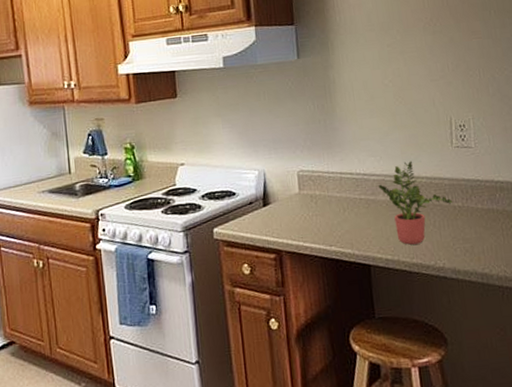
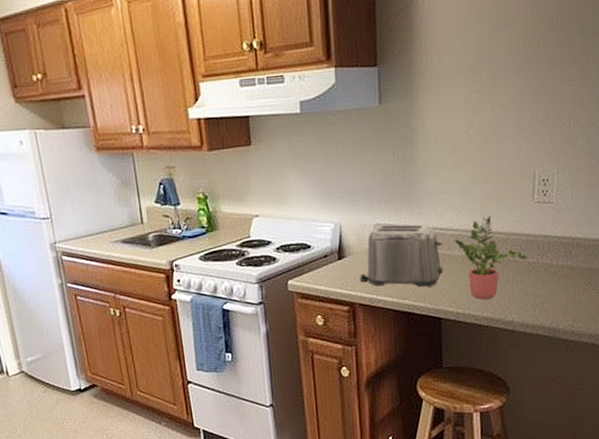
toaster: none [285,170,370,233] -> present [359,224,444,287]

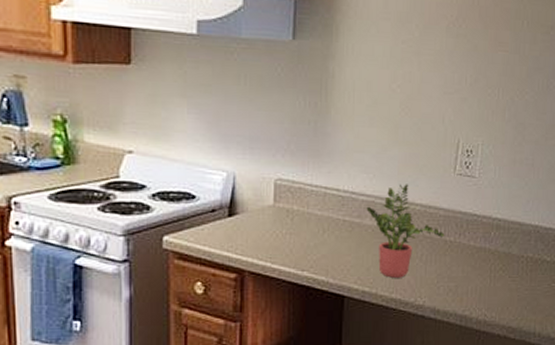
toaster: present [359,224,444,287] -> none [252,181,354,258]

